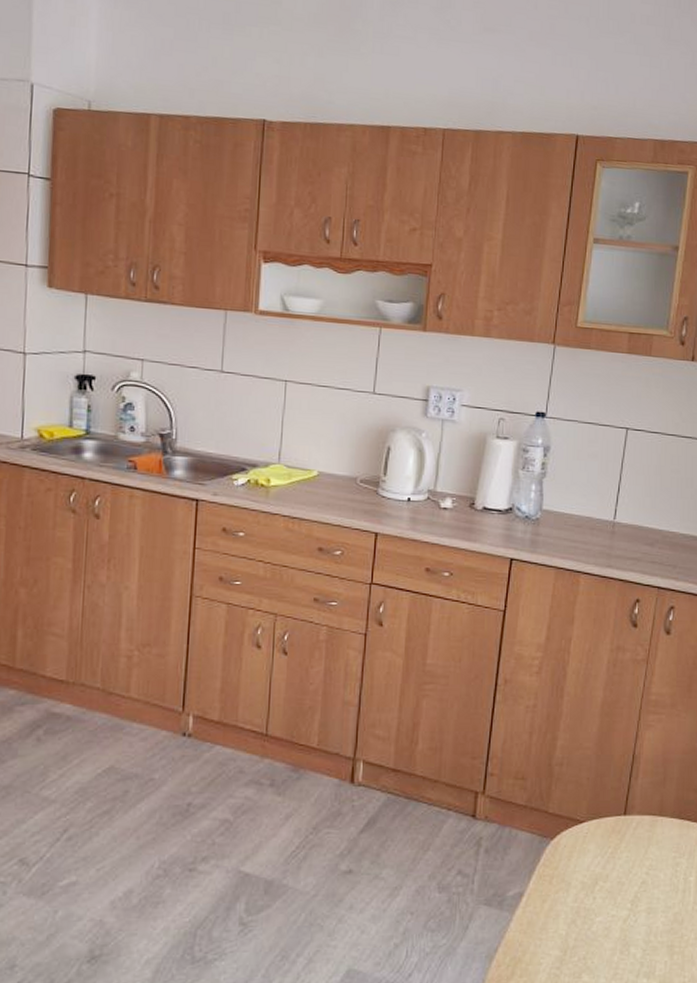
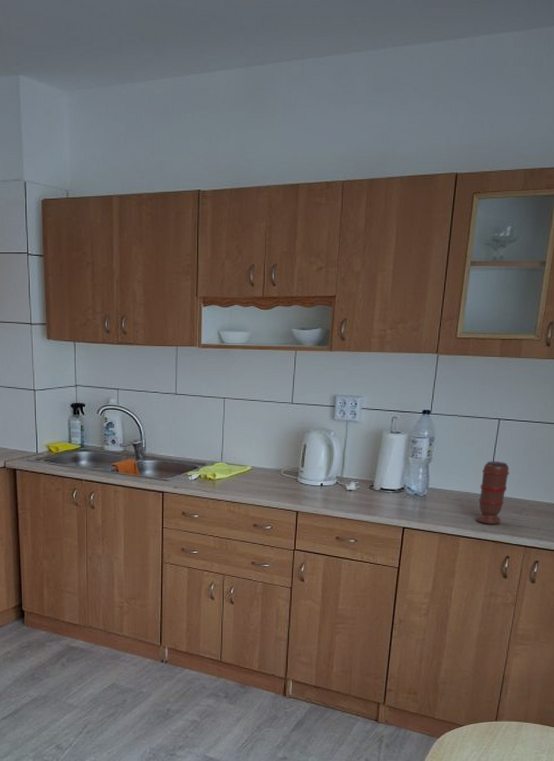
spice grinder: none [599,479,639,559] -> present [476,461,509,524]

